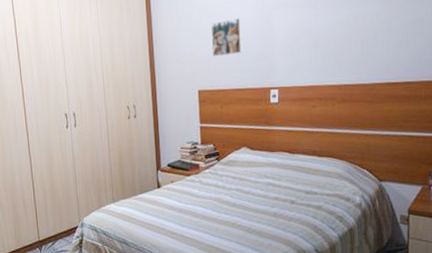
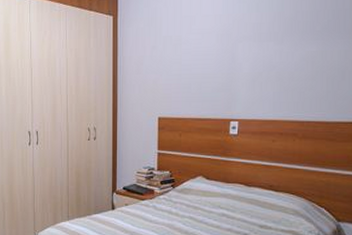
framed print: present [210,18,243,57] -> none [174,49,207,86]

